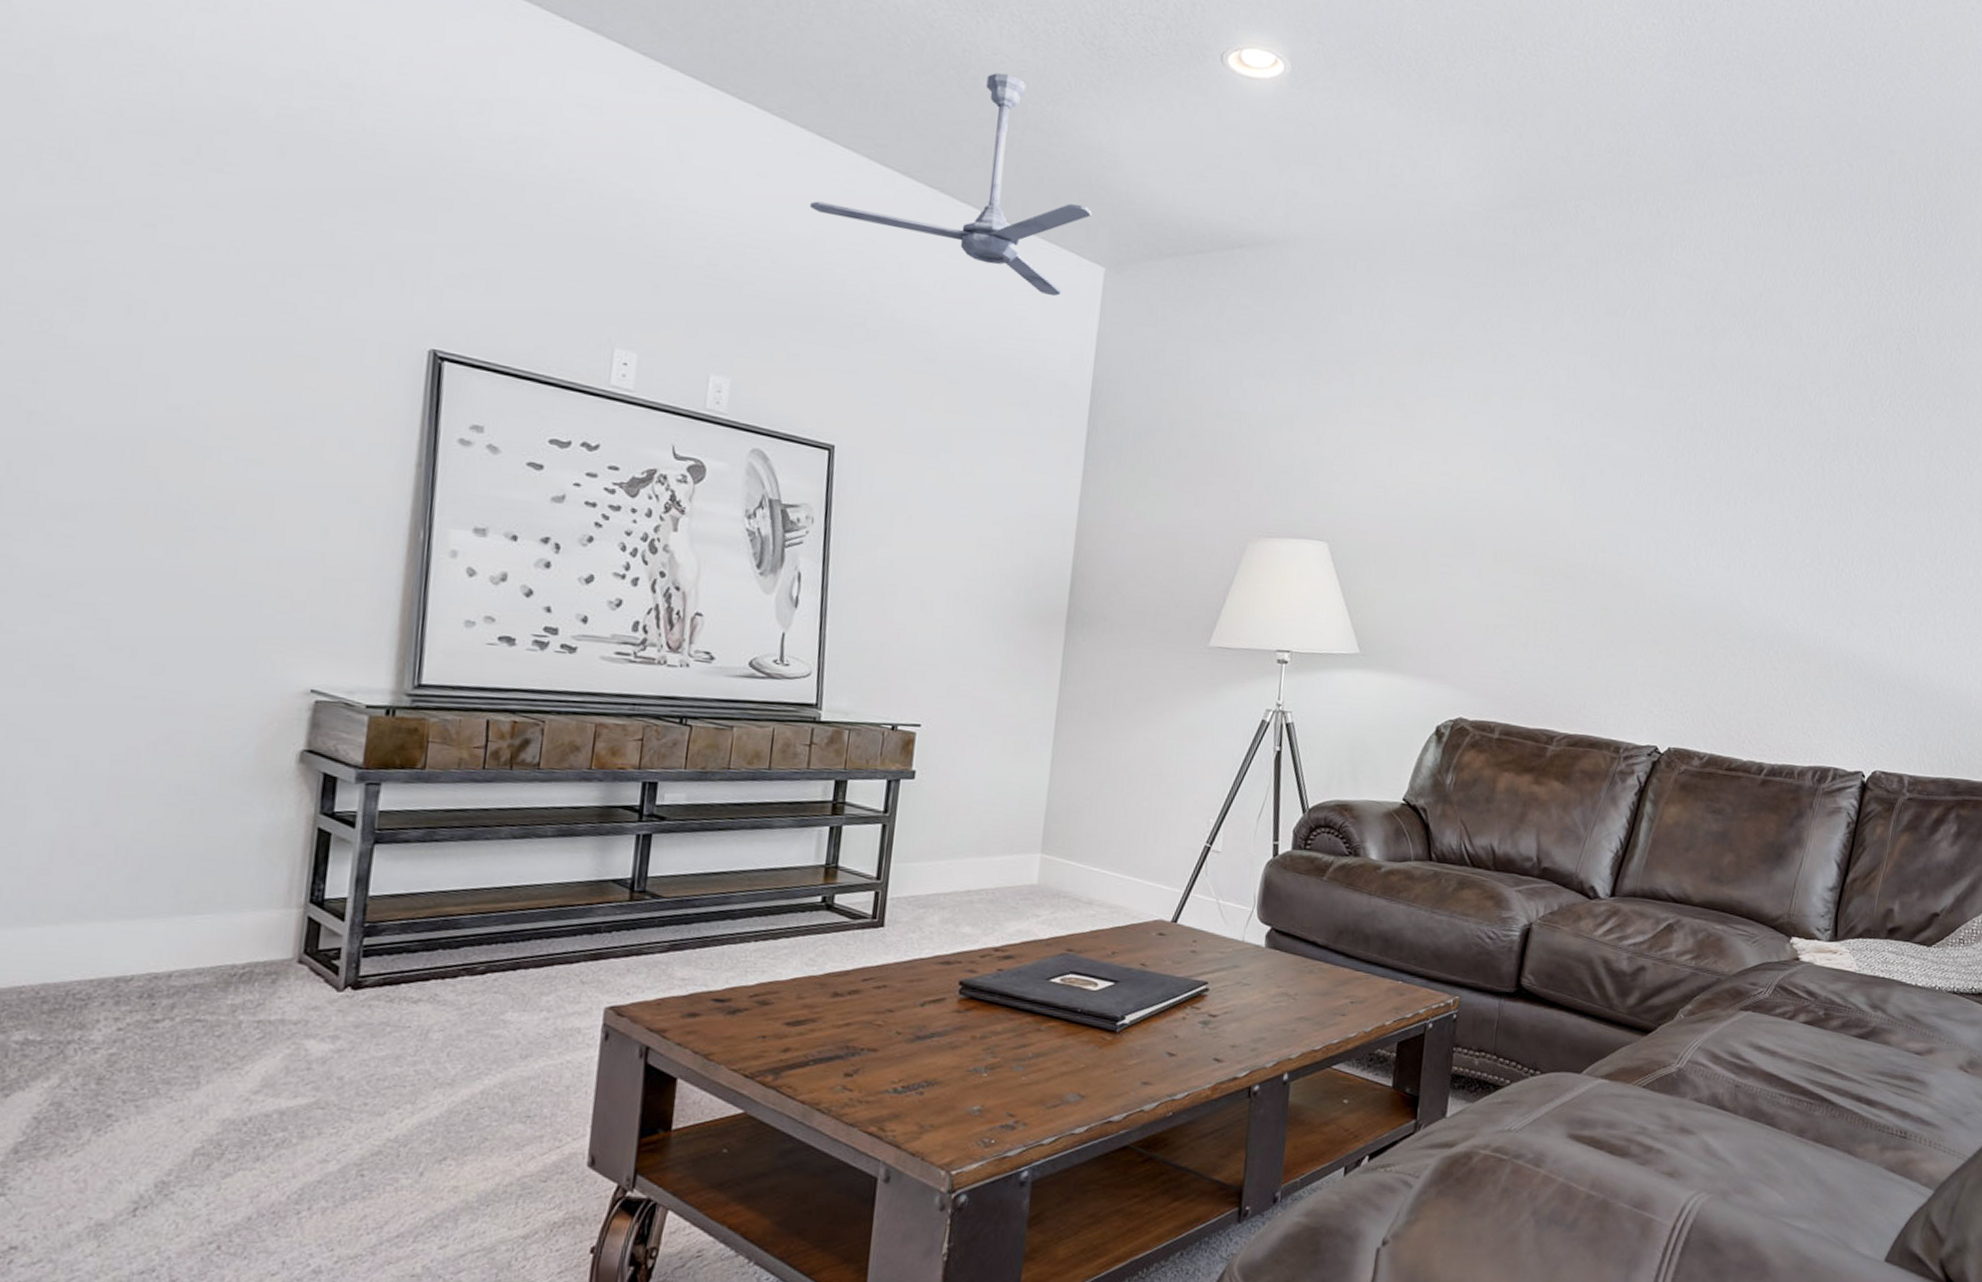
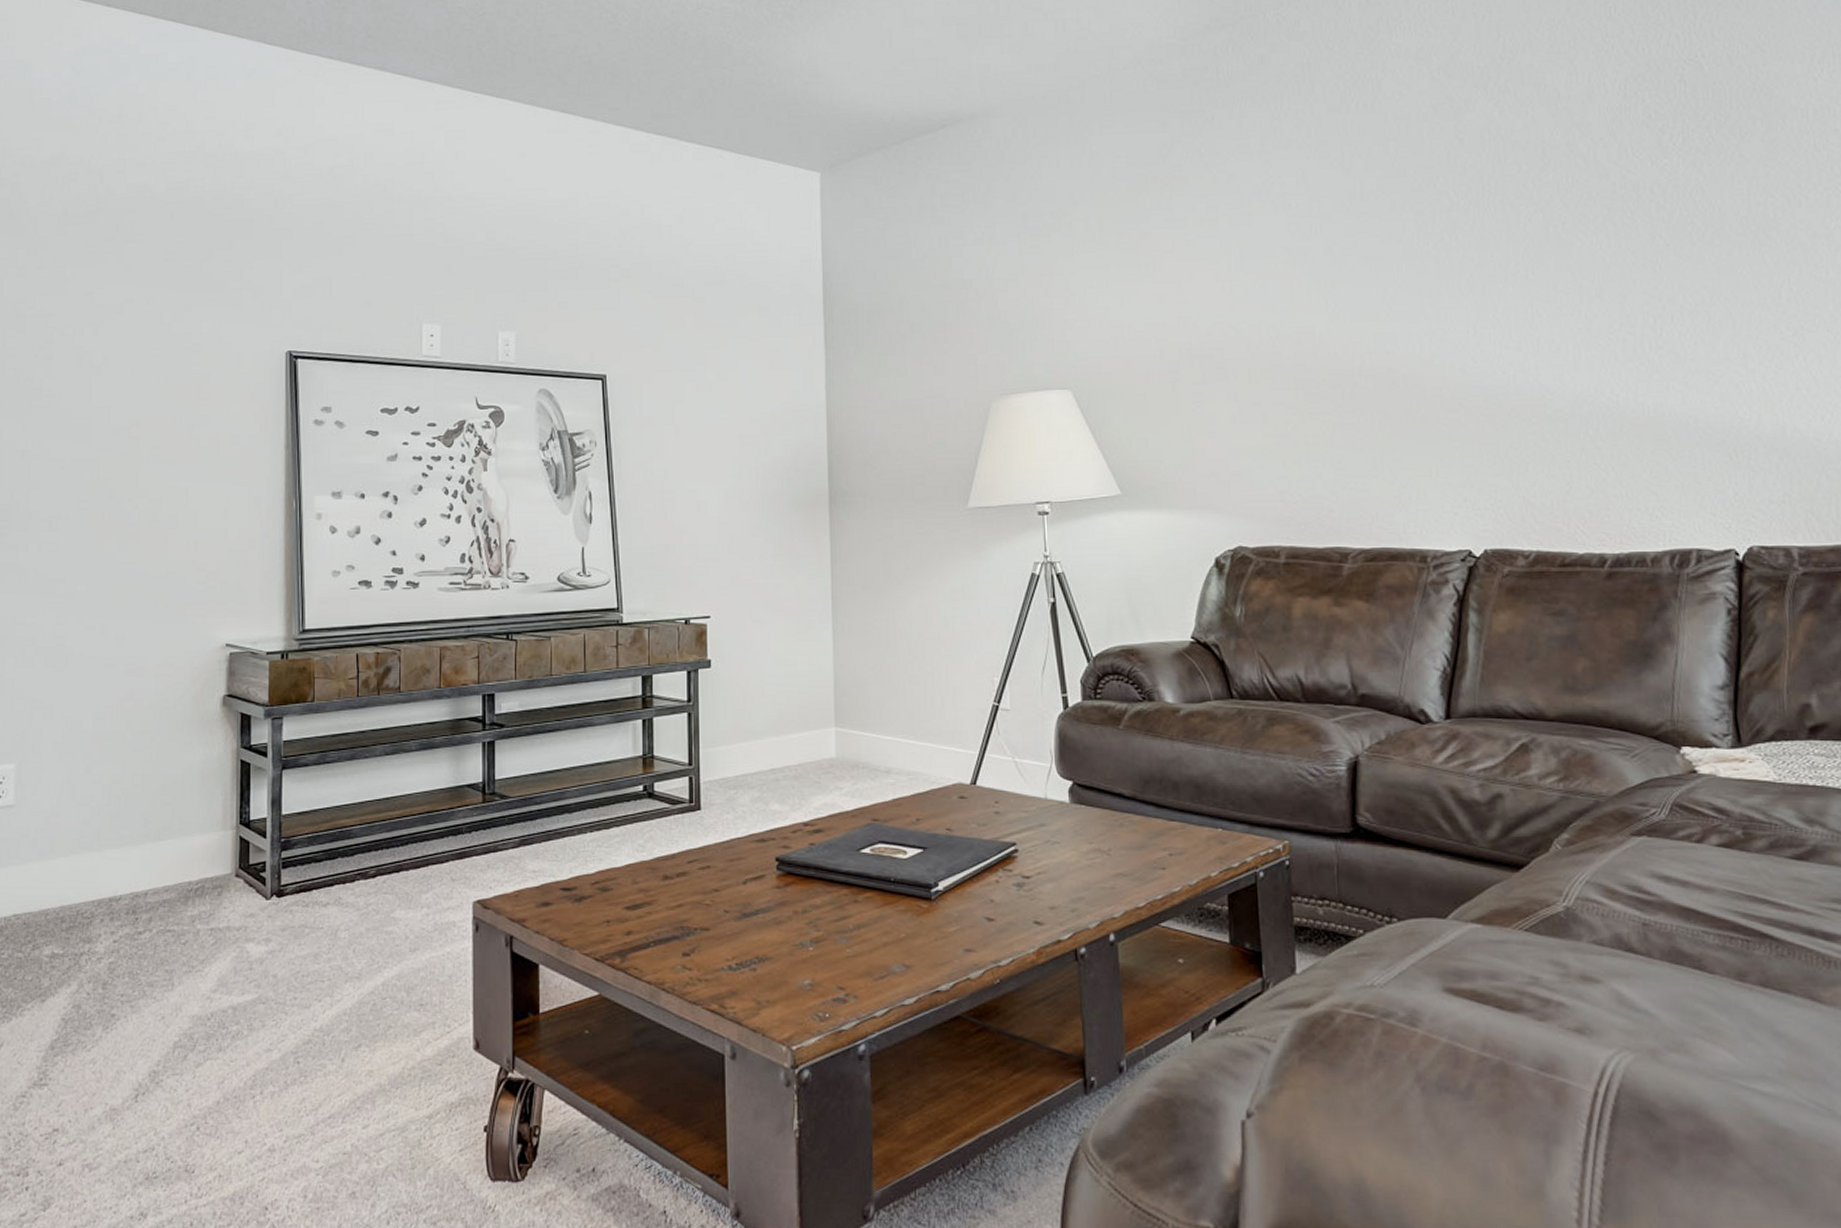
ceiling fan: present [810,72,1092,297] -> none [562,23,802,208]

